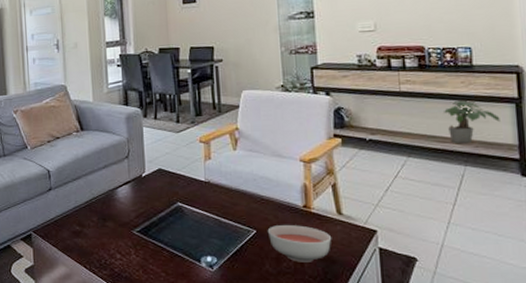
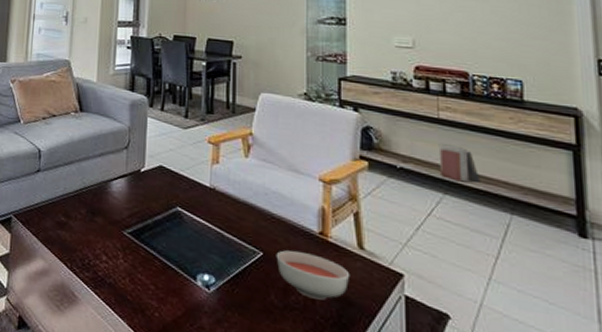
books: none [401,113,438,145] -> present [438,144,481,182]
potted plant: present [444,101,500,144] -> none [488,138,555,189]

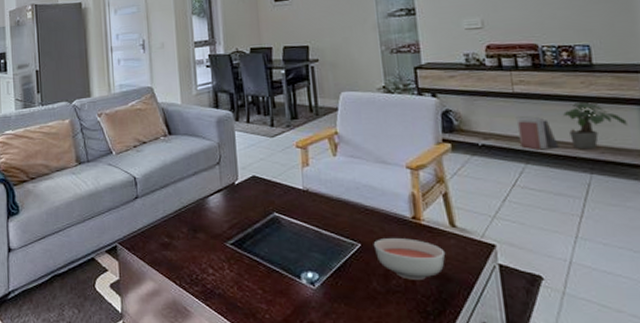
potted plant: none [488,138,555,189] -> present [563,103,628,150]

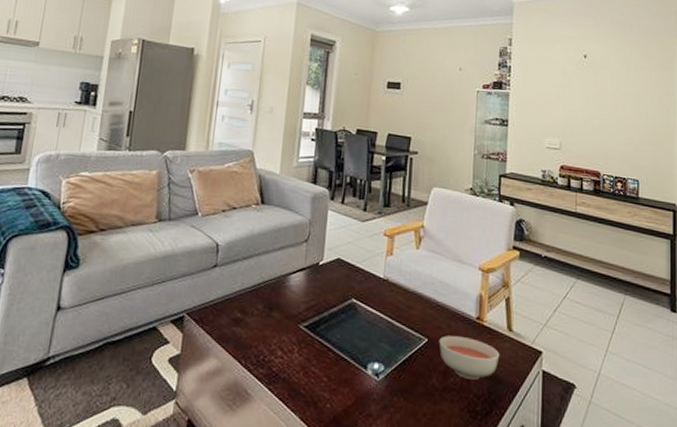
books: present [516,116,559,150] -> none [574,235,604,268]
potted plant: present [563,103,628,150] -> none [611,230,657,273]

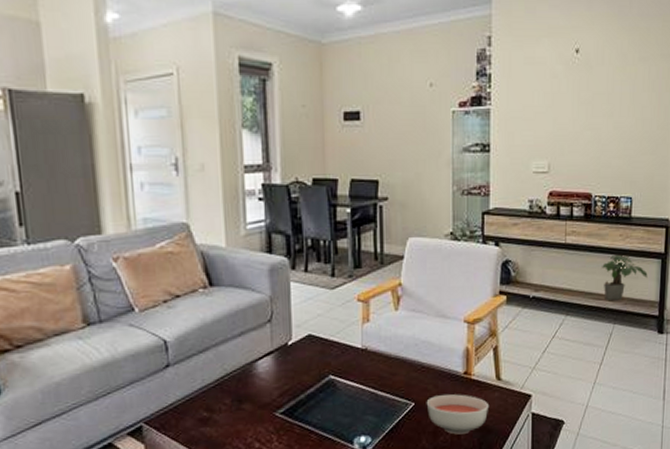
potted plant: none [611,230,657,273] -> present [602,255,648,301]

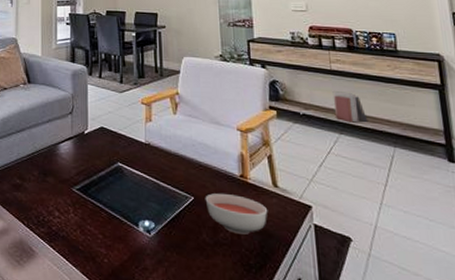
books: none [563,268,594,302] -> present [332,91,368,123]
potted plant: present [602,255,648,301] -> none [372,83,426,126]

